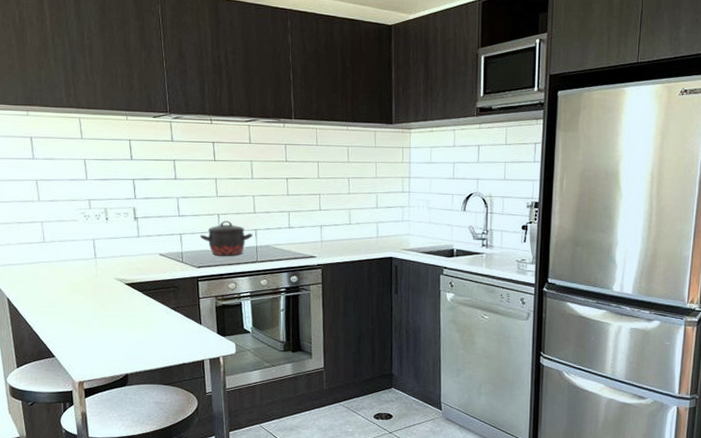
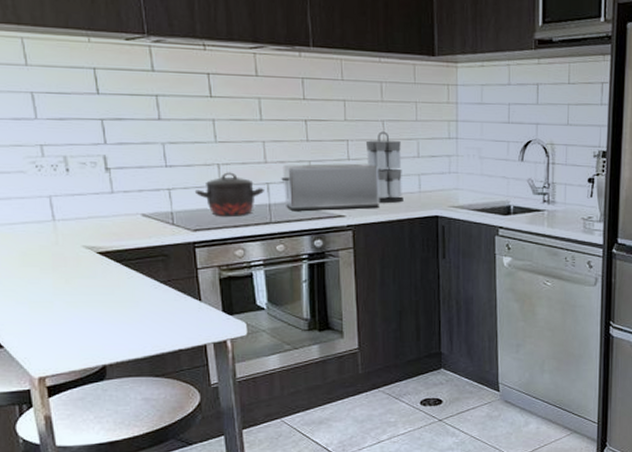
toaster: none [266,213,345,253] -> present [281,163,380,212]
spice rack: none [334,187,364,247] -> present [365,131,403,204]

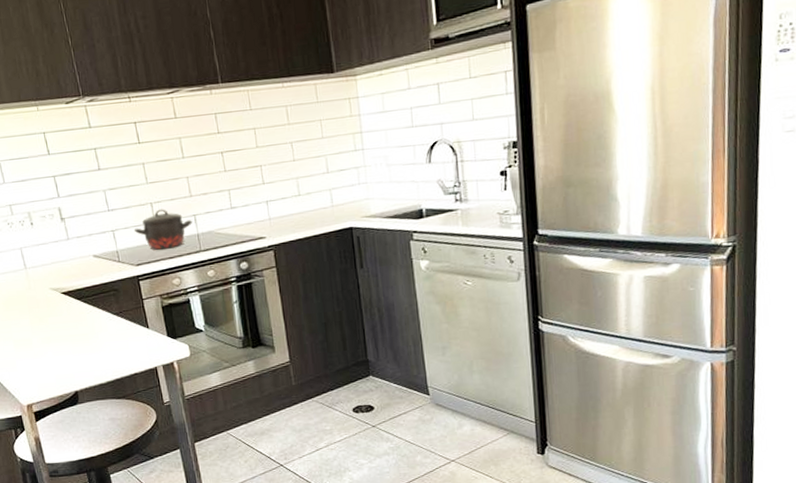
toaster: present [281,163,380,212] -> none [206,185,297,239]
spice rack: present [365,131,403,204] -> none [277,152,318,222]

